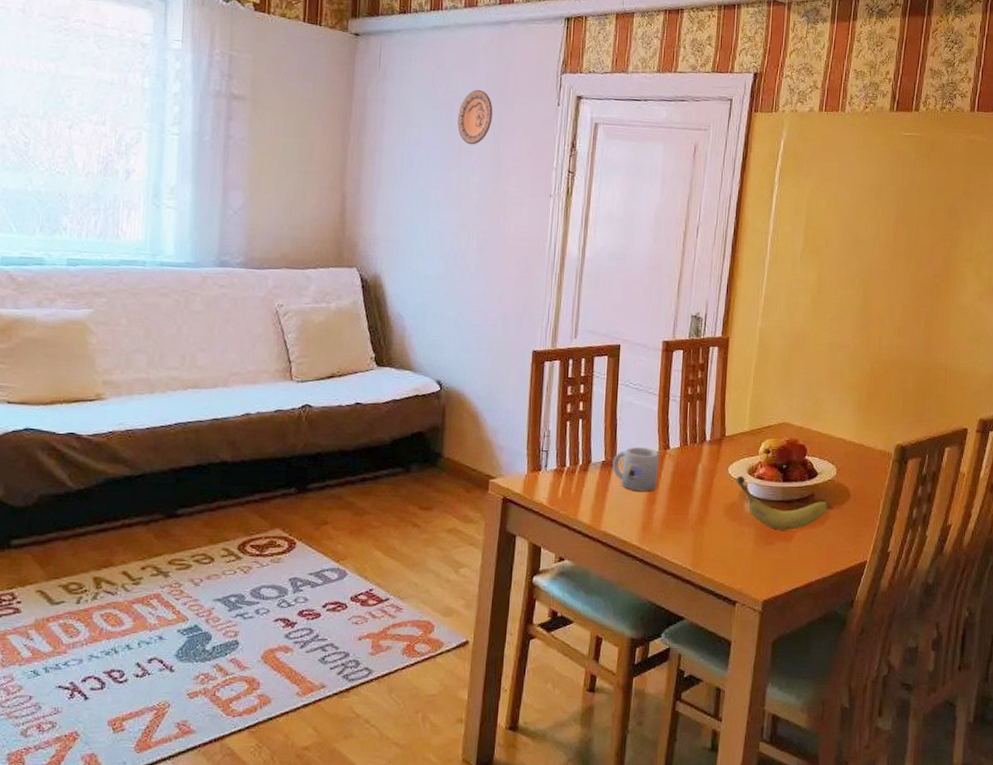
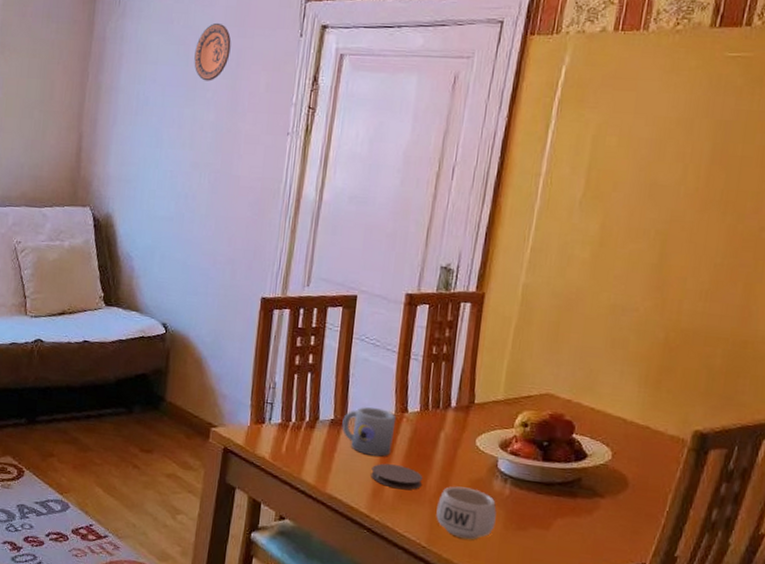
coaster: none [640,498,686,520] -> present [371,463,423,490]
mug: none [698,512,748,559] -> present [436,486,497,540]
fruit: present [736,475,830,530] -> none [484,449,601,517]

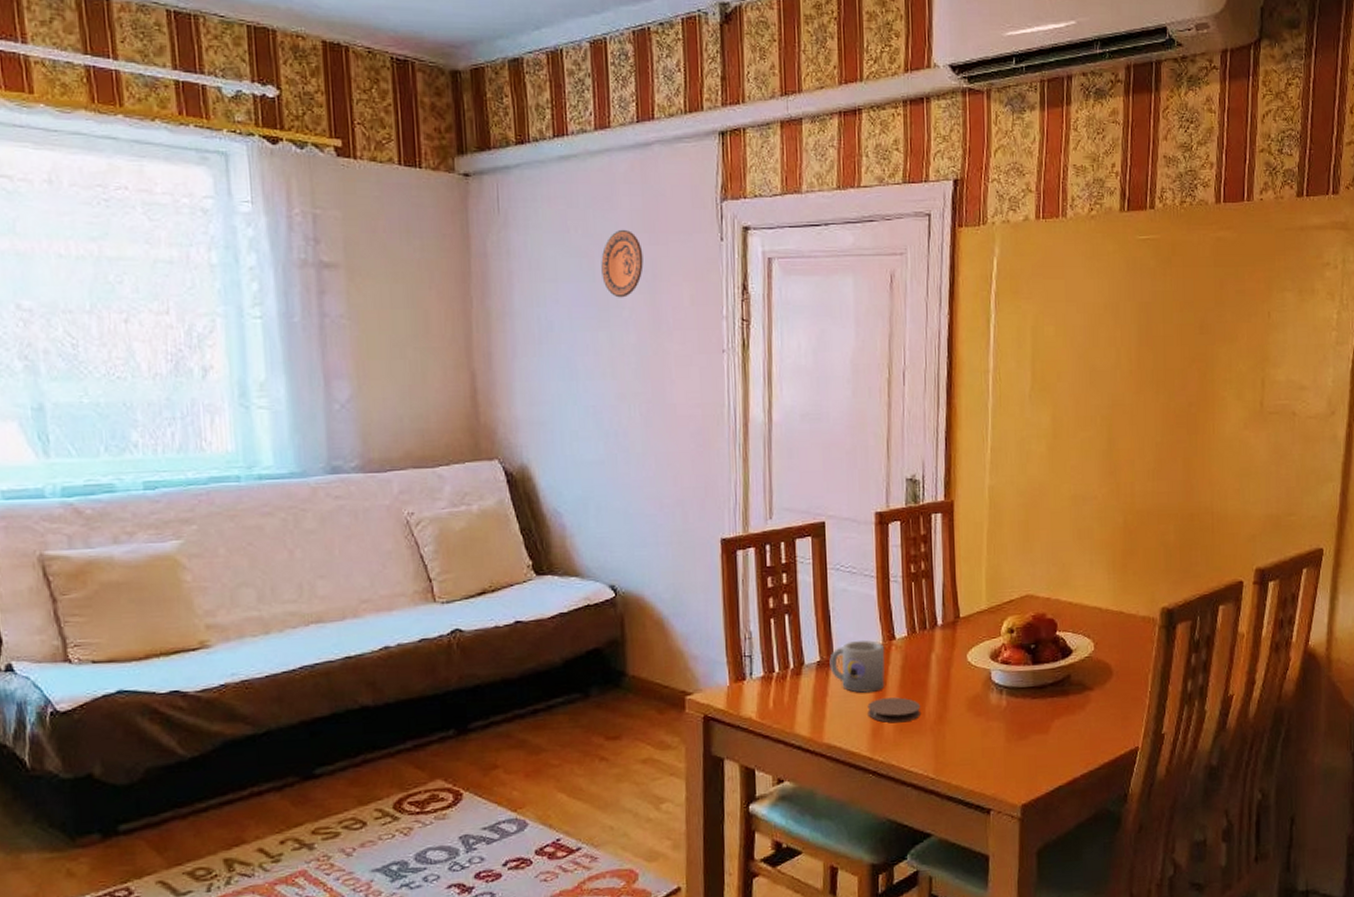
mug: present [436,486,497,540] -> none [939,706,998,761]

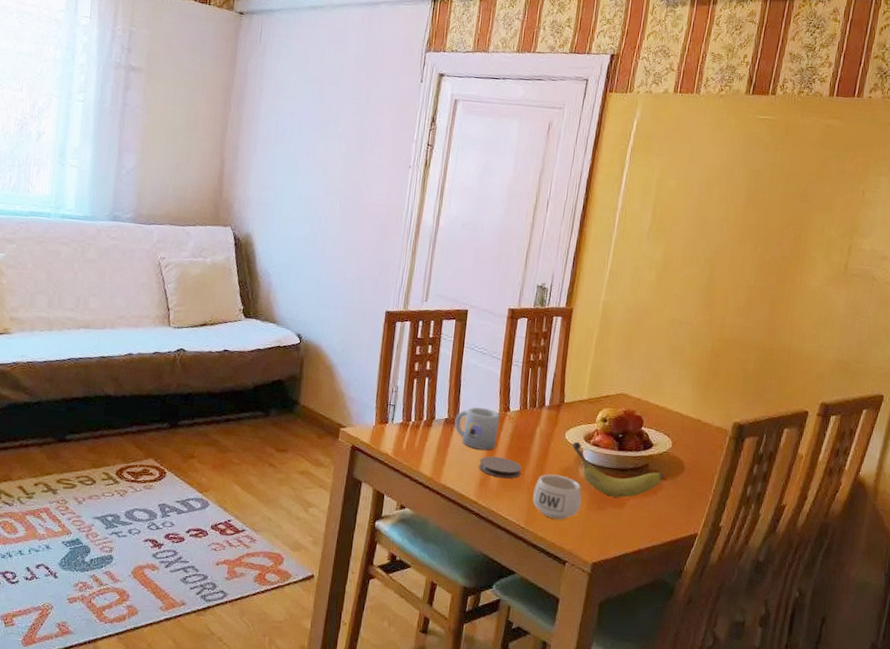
decorative plate: present [601,229,644,298] -> none [327,65,361,118]
mug: none [939,706,998,761] -> present [532,474,582,520]
fruit: none [977,662,1089,722] -> present [572,441,663,498]

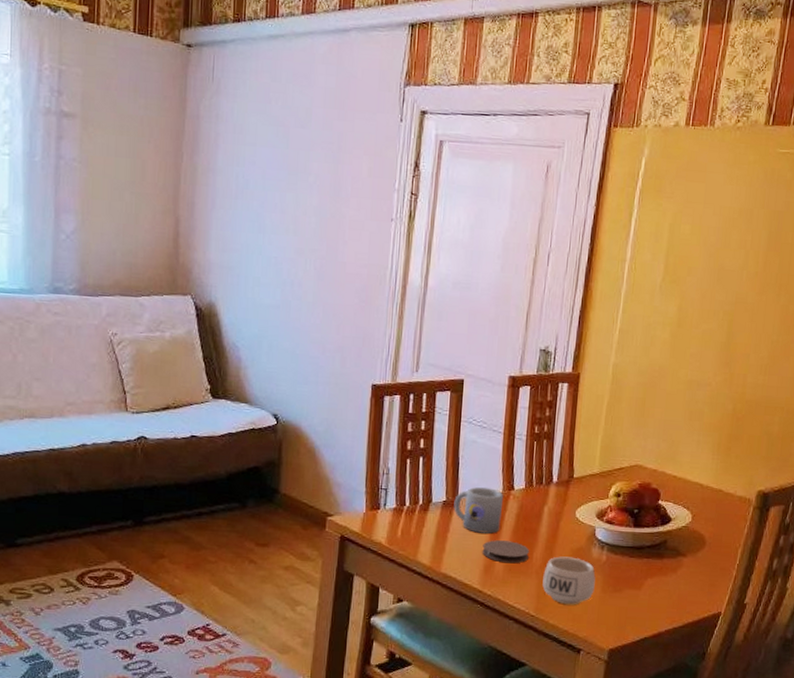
fruit: present [572,441,663,498] -> none [583,519,683,578]

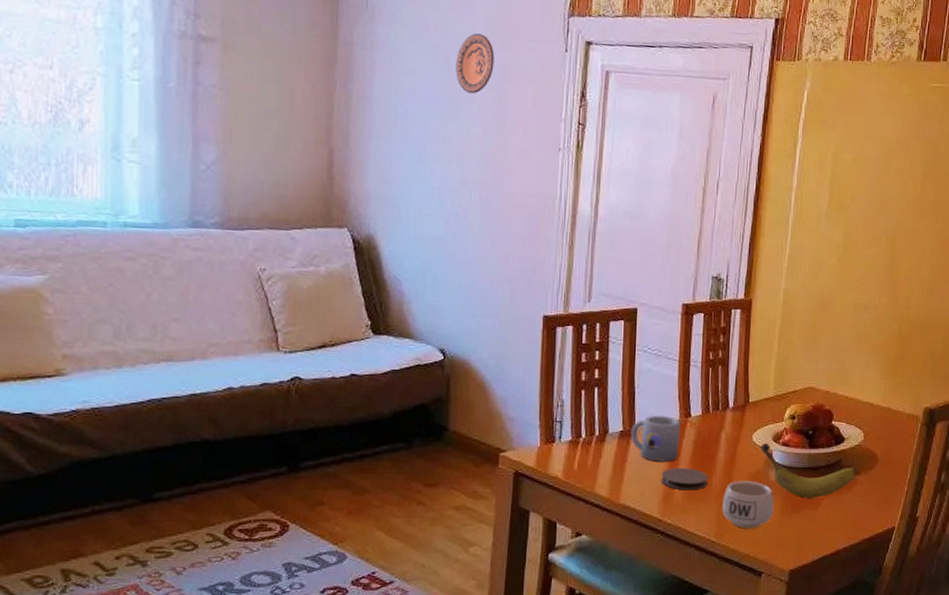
decorative plate: none [294,104,332,165] -> present [456,33,495,94]
fruit: none [583,519,683,578] -> present [760,443,857,498]

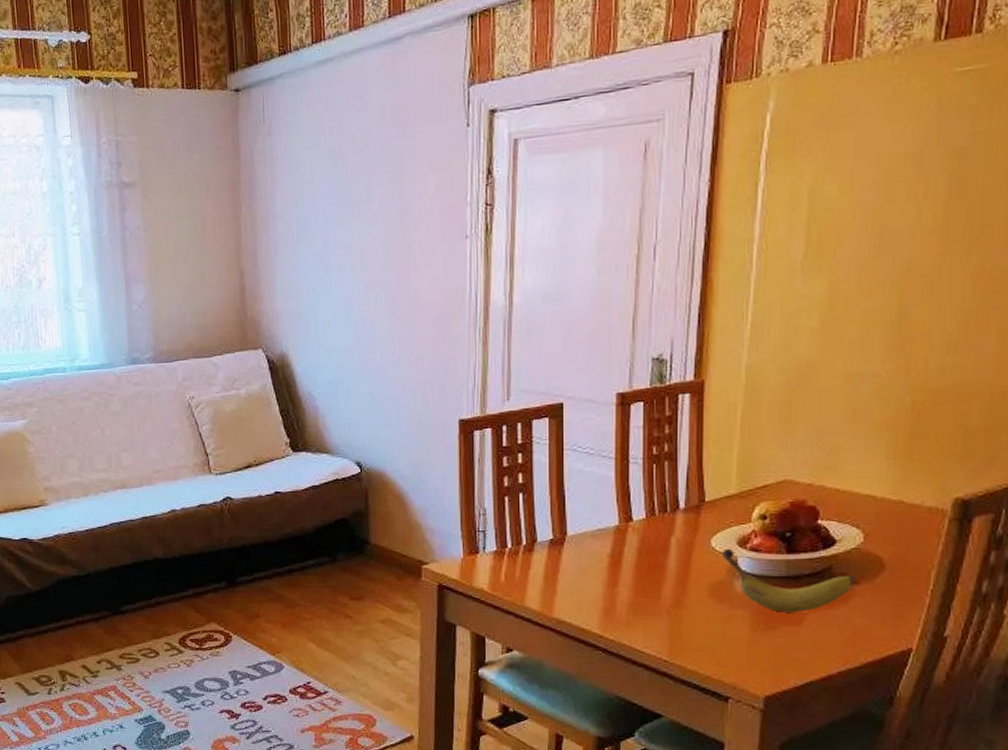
decorative plate: present [456,33,495,94] -> none [353,125,392,193]
mug: present [631,416,681,462] -> none [562,521,621,572]
coaster: present [661,468,709,491] -> none [600,579,657,604]
mug: present [722,481,774,529] -> none [675,592,741,647]

